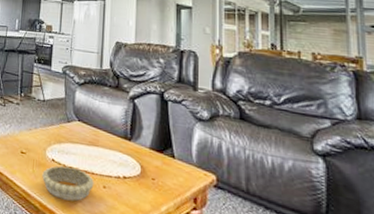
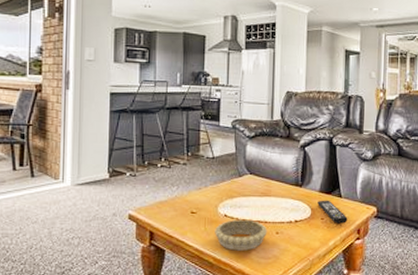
remote control: none [148,158,182,189] -> present [317,200,348,224]

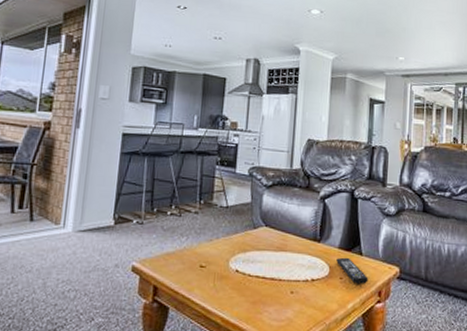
decorative bowl: present [215,219,267,251] -> none [224,275,282,311]

